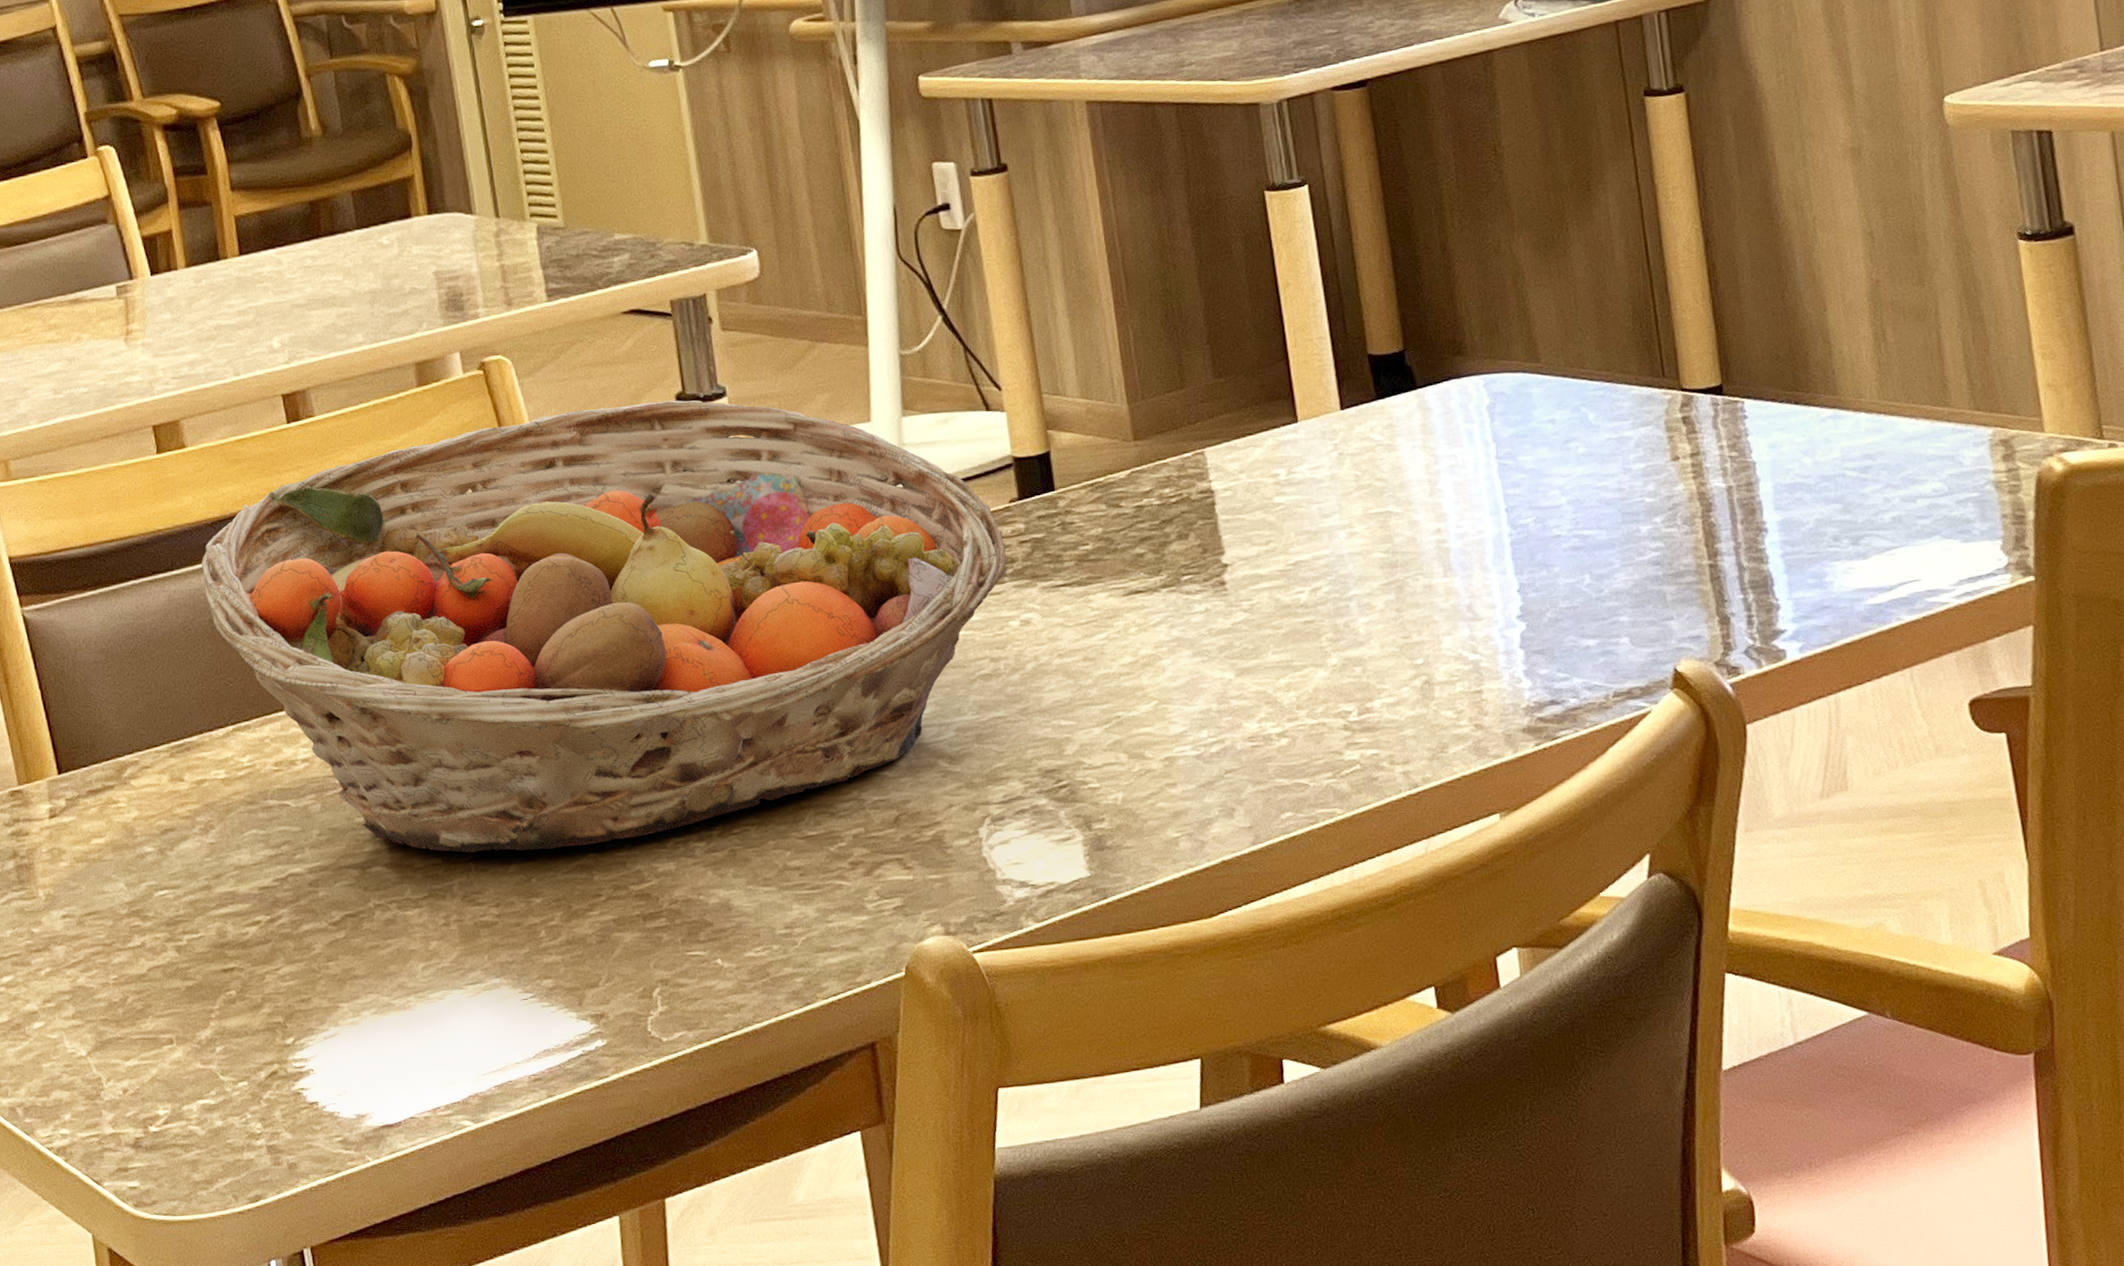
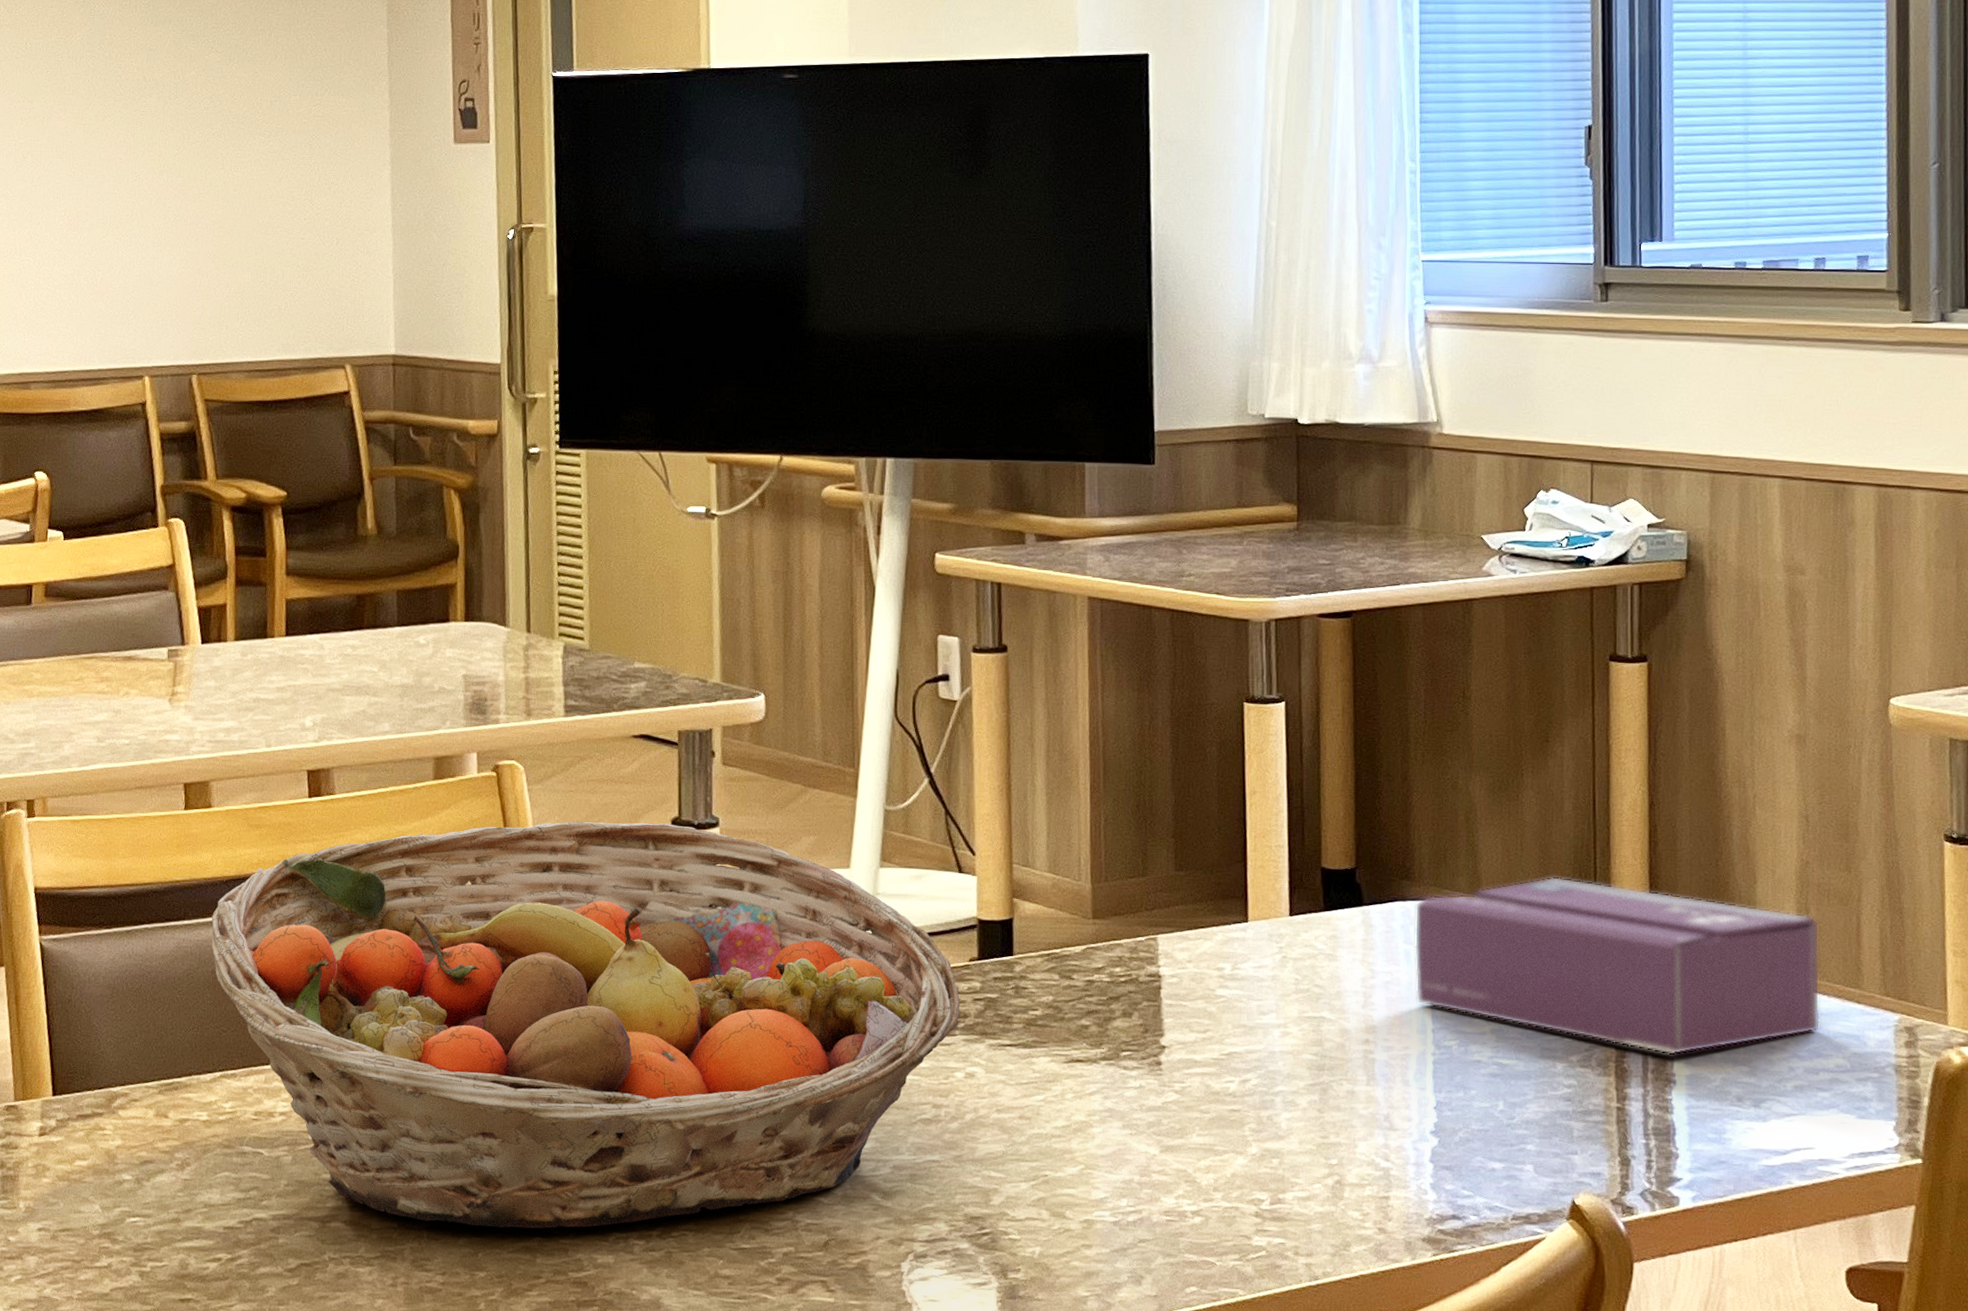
tissue box: none [1471,330,1912,503] -> present [1414,876,1821,1056]

